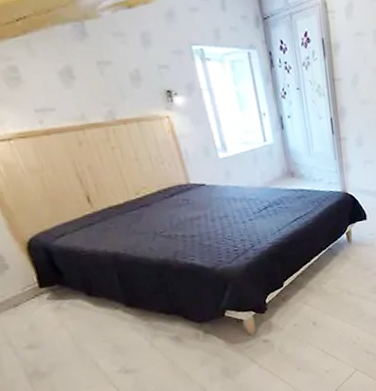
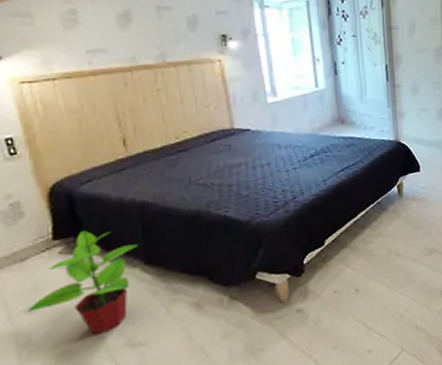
potted plant: none [29,279,118,364] -> present [27,231,139,334]

